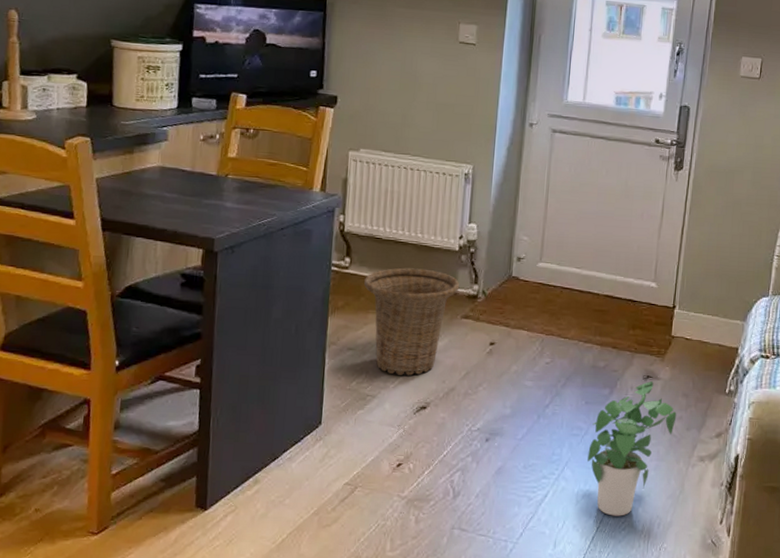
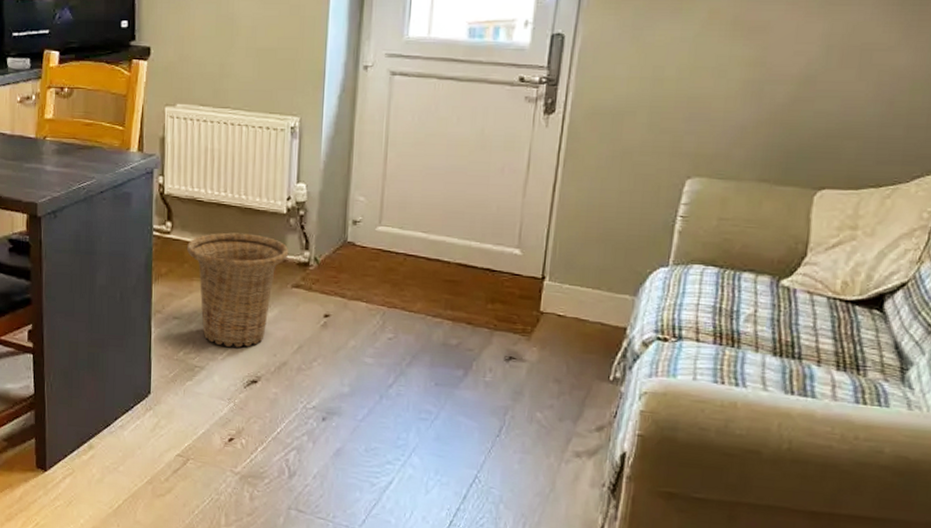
potted plant: present [587,381,677,516] -> none [438,363,547,511]

